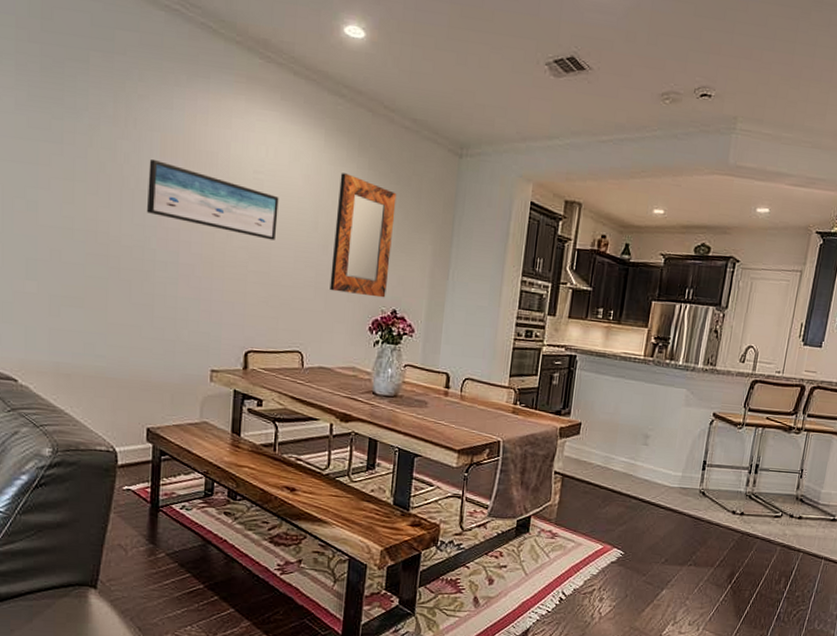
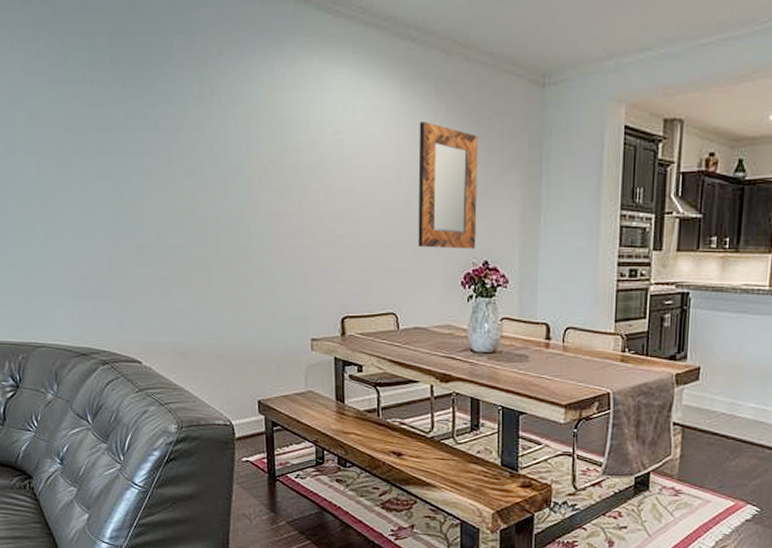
wall art: present [147,160,279,240] -> none [235,134,361,201]

